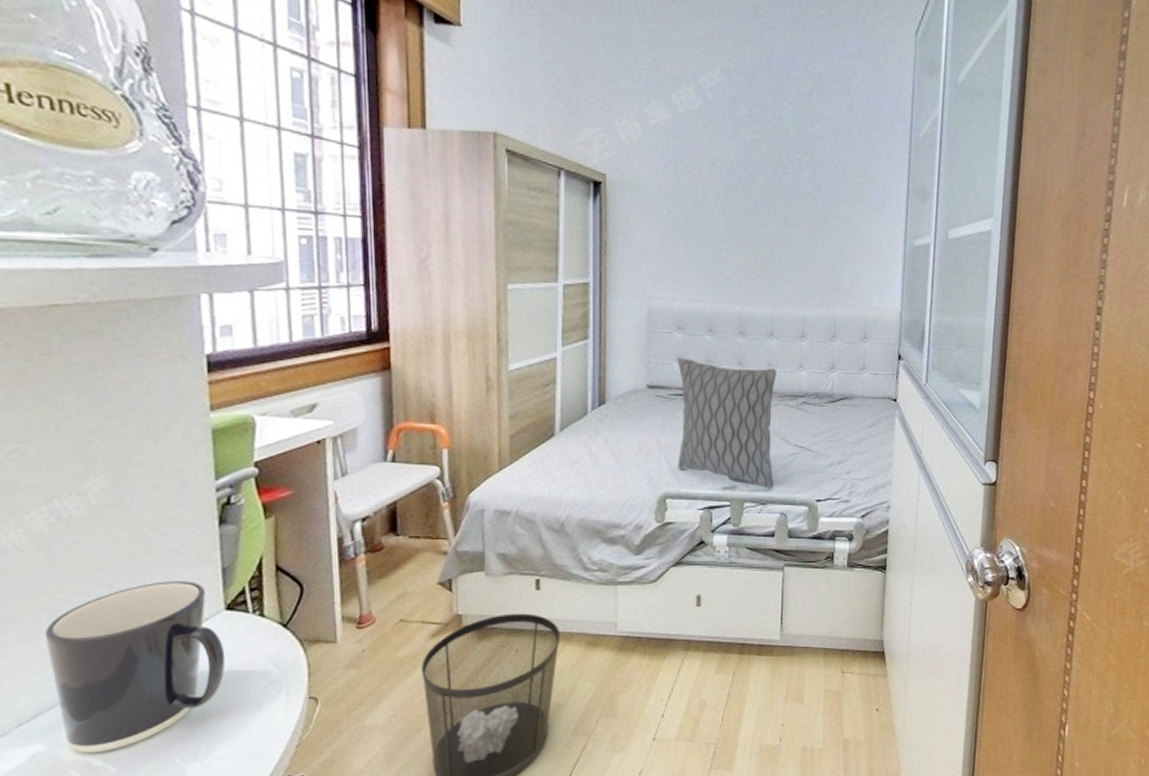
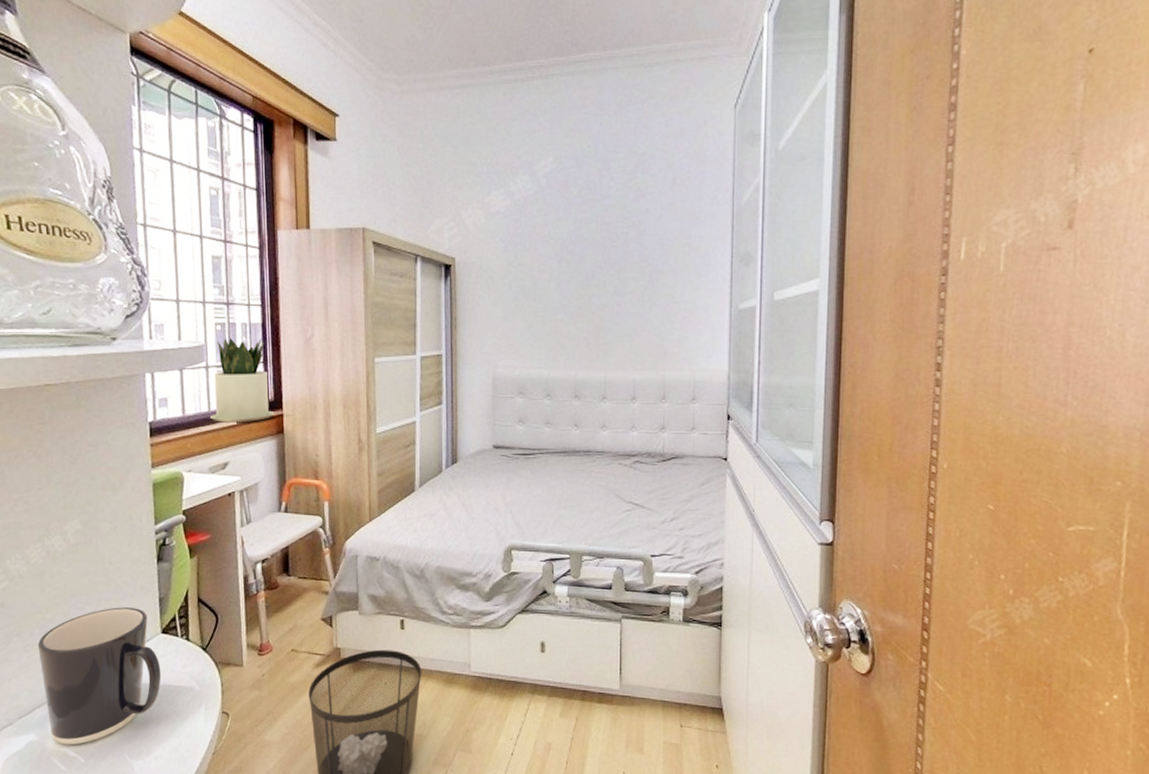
planter: none [291,254,380,357] -> present [209,338,275,423]
pillow: present [677,357,777,489] -> none [519,420,611,544]

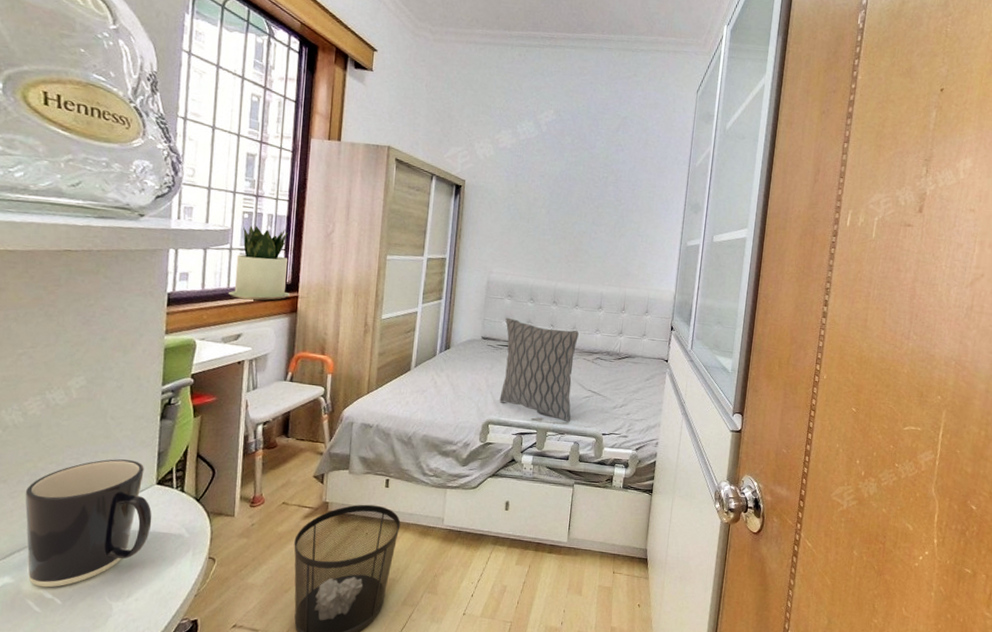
pillow: none [519,420,611,544] -> present [499,317,579,423]

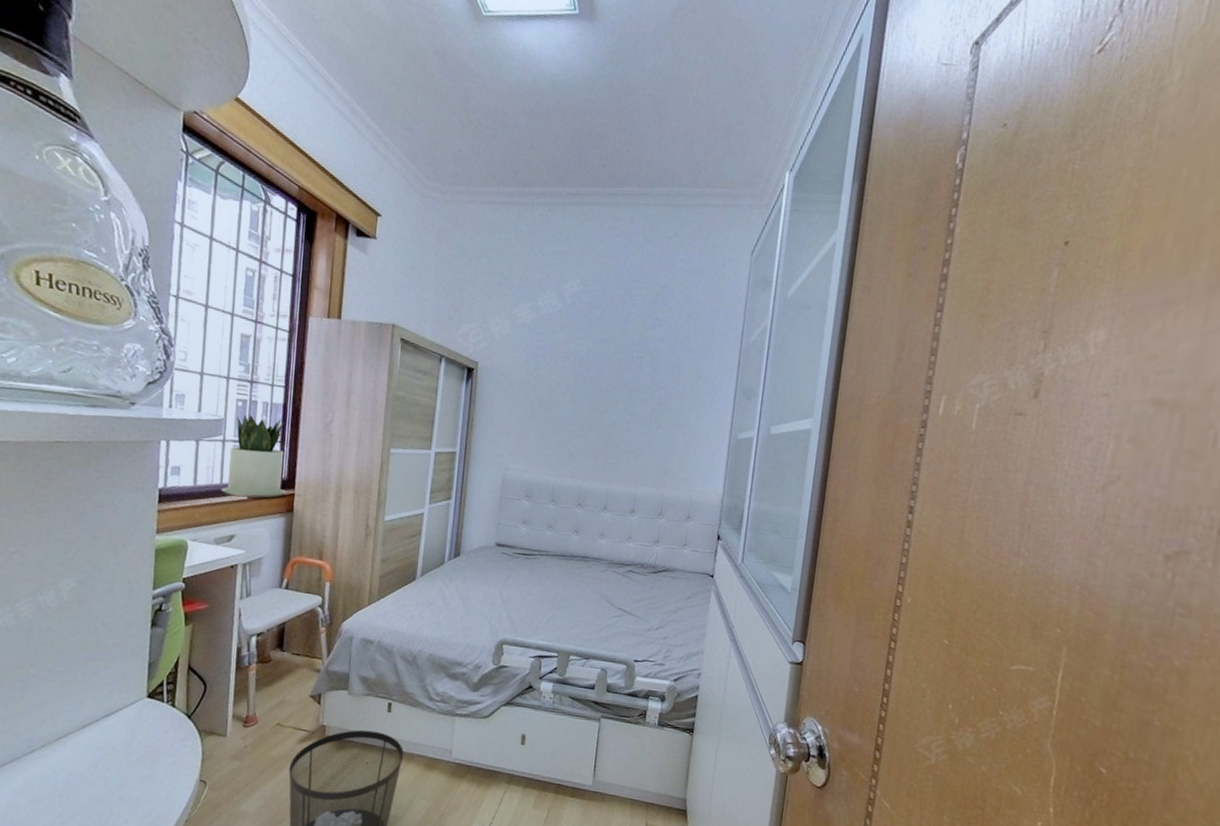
mug: present [25,459,152,588] -> none [16,668,143,803]
pillow: present [499,317,579,423] -> none [515,521,608,646]

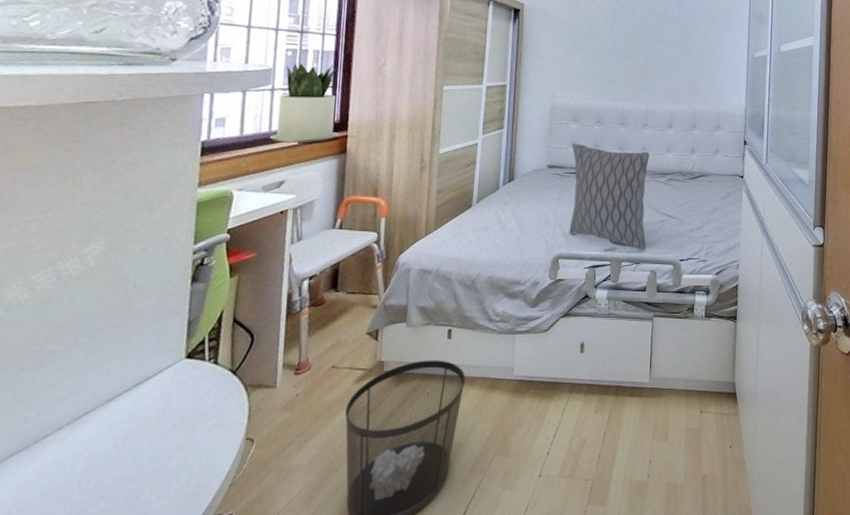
pillow: none [515,521,608,646] -> present [569,143,649,250]

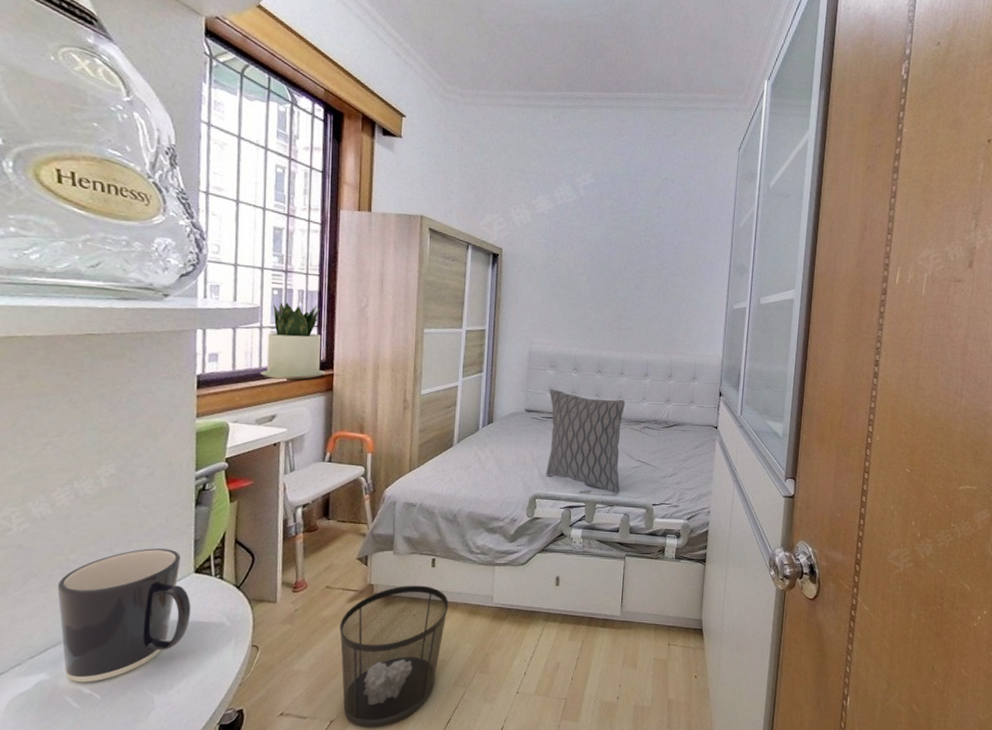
mug: none [27,333,180,494] -> present [57,548,191,683]

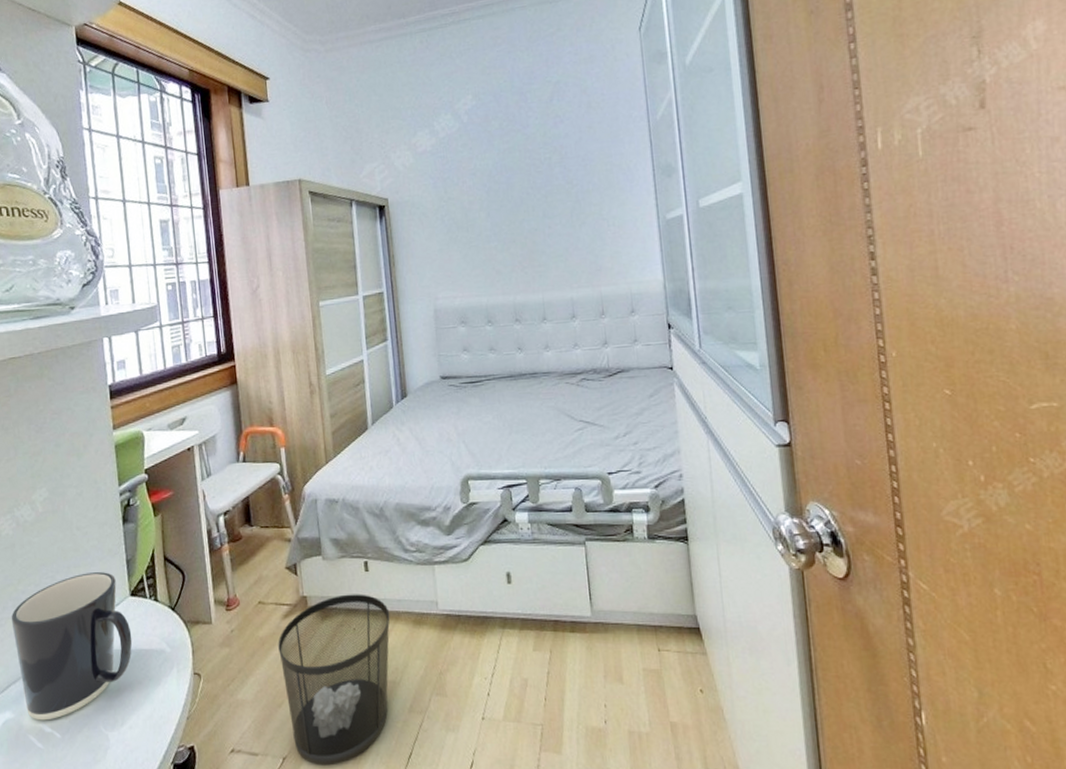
planter: present [260,302,326,380] -> none [165,293,228,380]
pillow: present [546,389,625,494] -> none [464,348,566,465]

